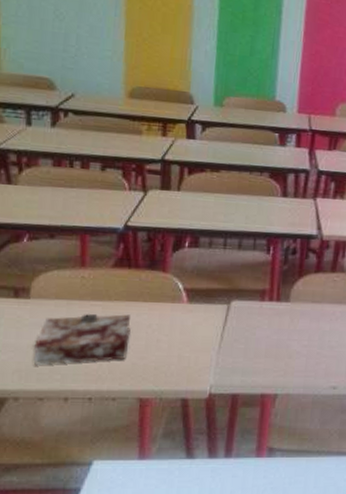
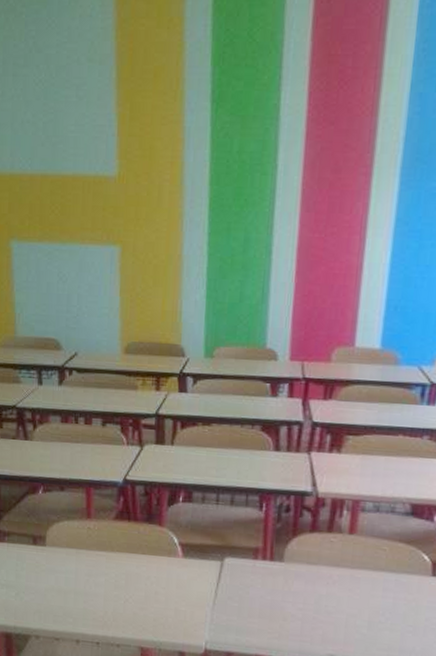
book: present [33,313,131,365] -> none [50,562,131,610]

